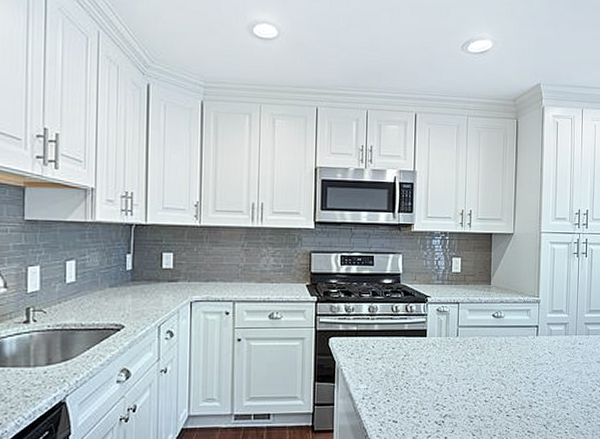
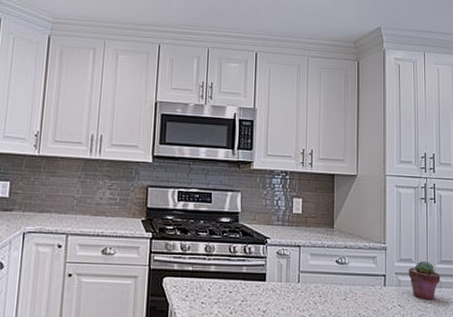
potted succulent: none [559,312,589,346] -> present [408,261,441,300]

